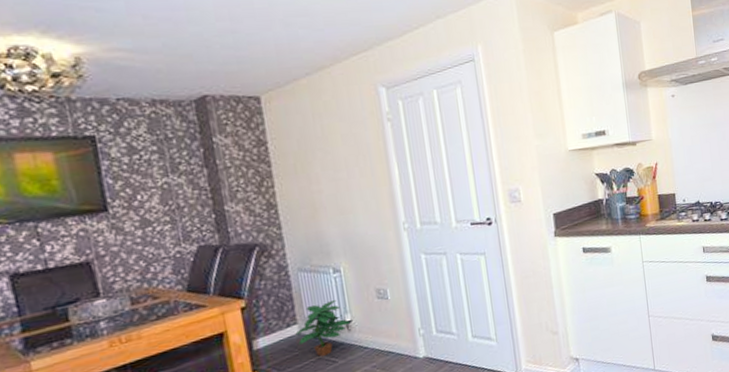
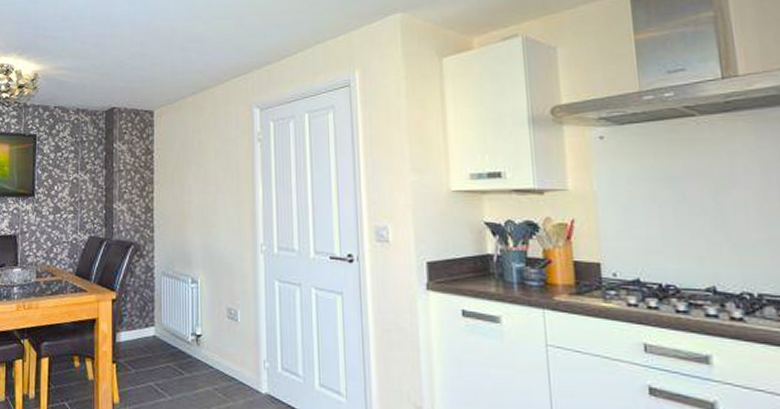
potted plant: present [295,300,349,357] -> none [151,311,199,366]

